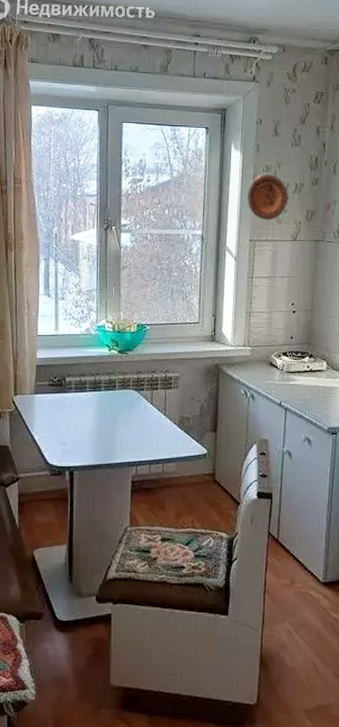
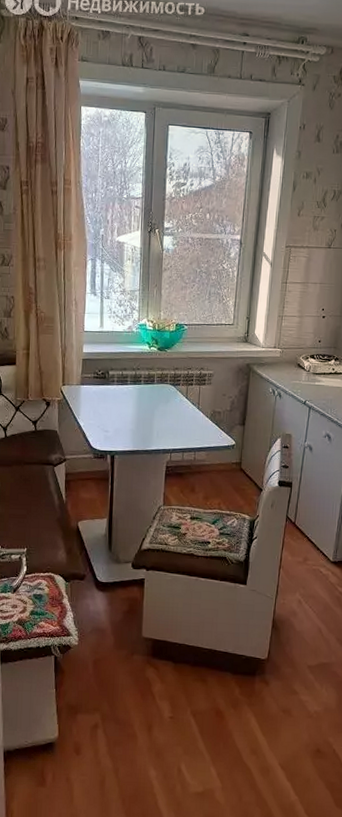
decorative plate: present [246,174,288,220] -> none [285,180,326,227]

